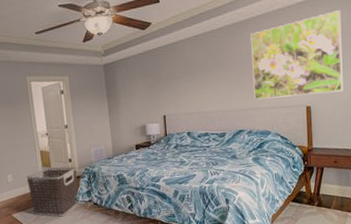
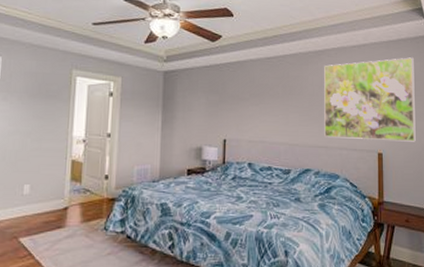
clothes hamper: present [26,166,78,217] -> none [47,182,112,249]

